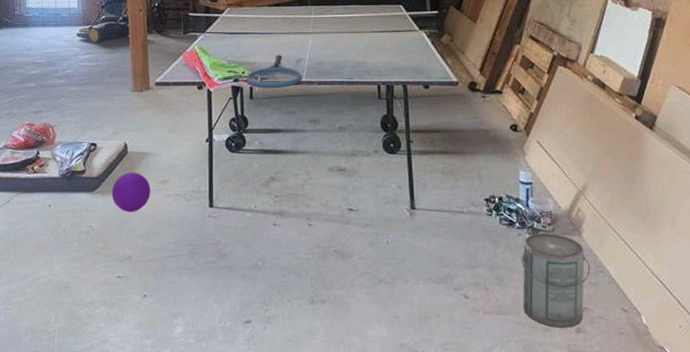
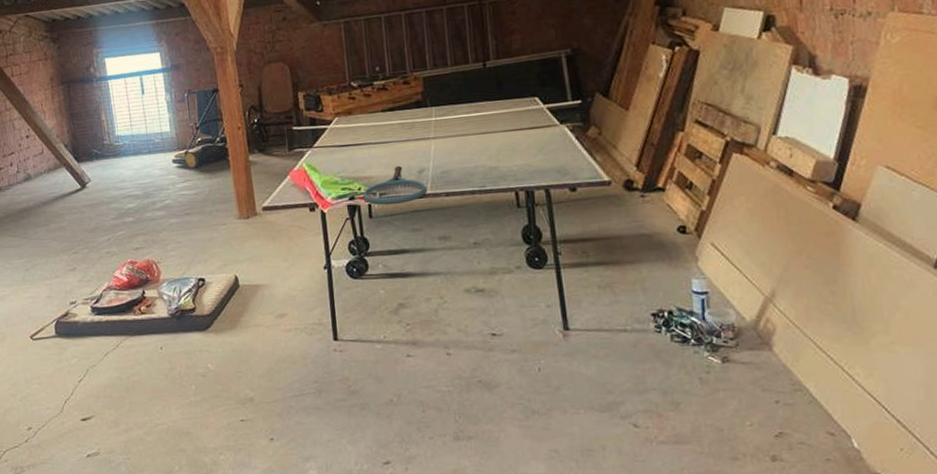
ball: present [111,172,151,213] -> none [225,307,269,351]
paint can: present [521,233,591,328] -> none [699,349,786,457]

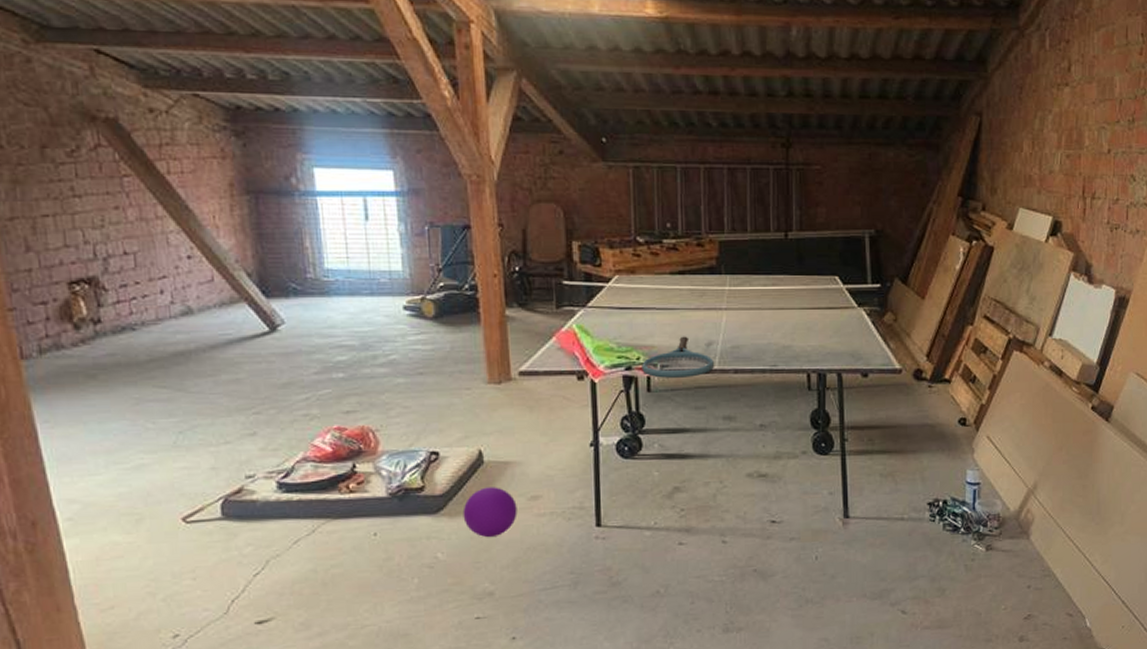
ball: none [225,307,269,351] -> present [463,487,518,538]

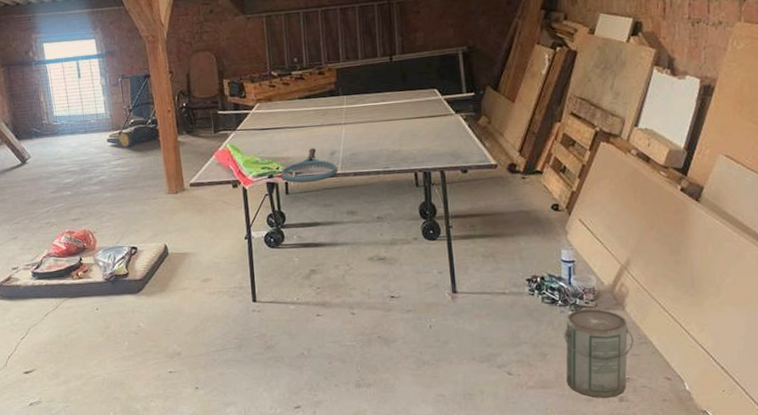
ball: present [463,487,518,538] -> none [156,272,195,311]
paint can: none [965,537,1037,638] -> present [564,309,634,398]

